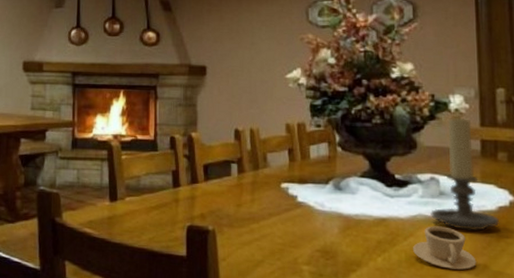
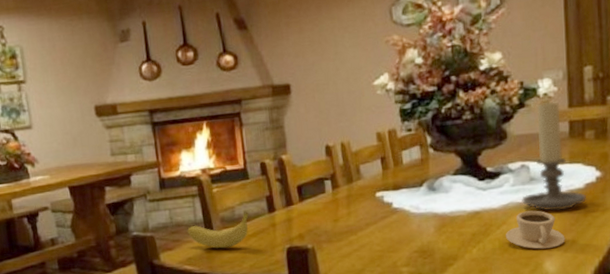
fruit: none [92,182,153,217] -> present [187,211,249,249]

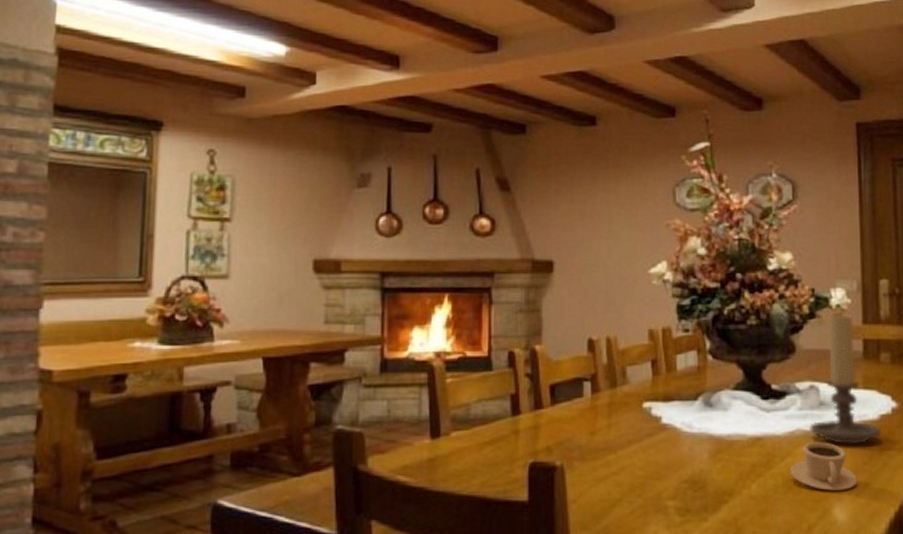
fruit: present [187,211,249,249] -> none [407,410,487,457]

